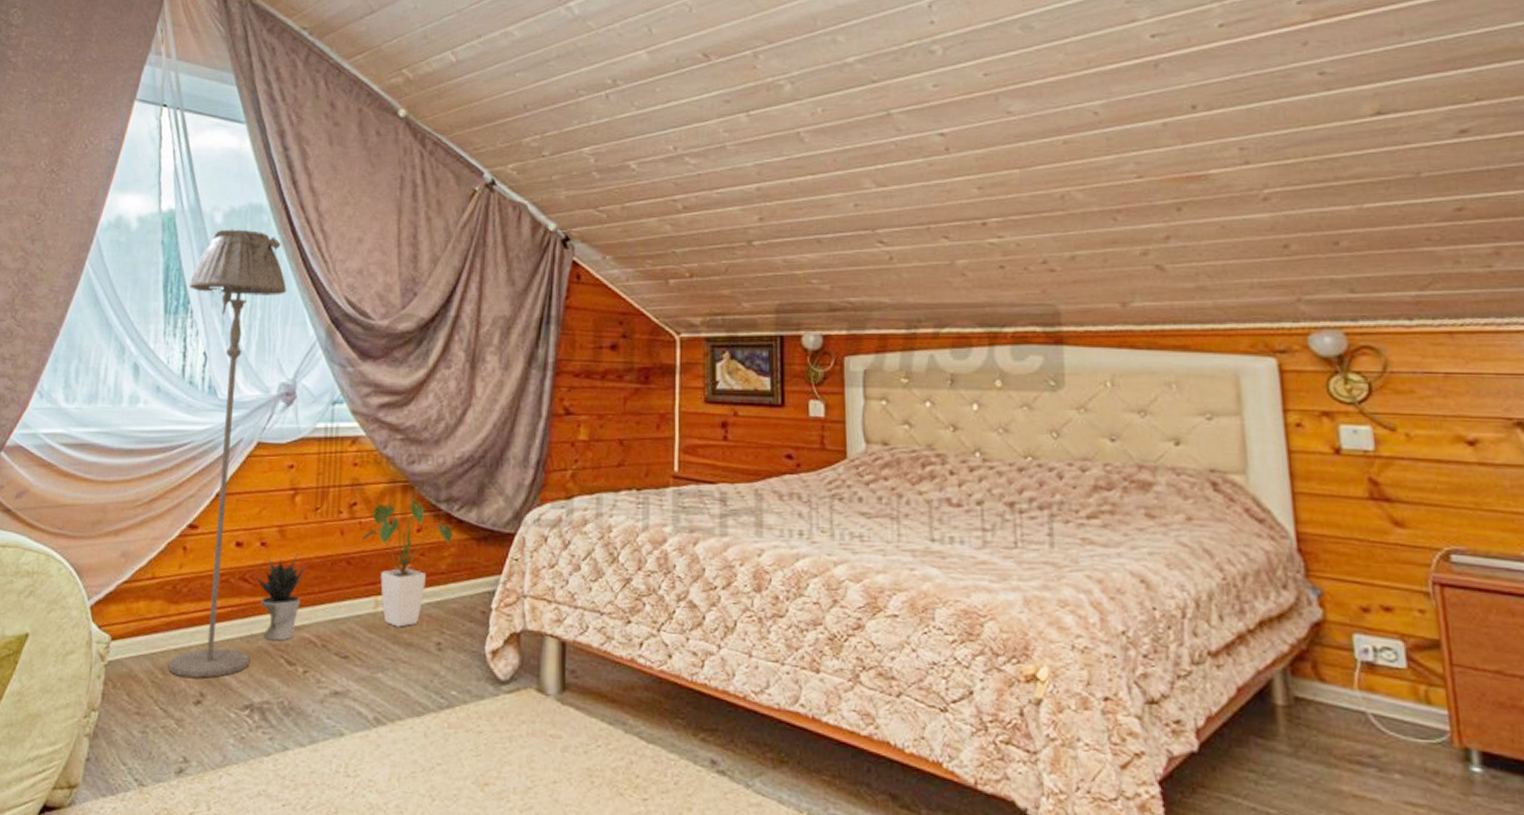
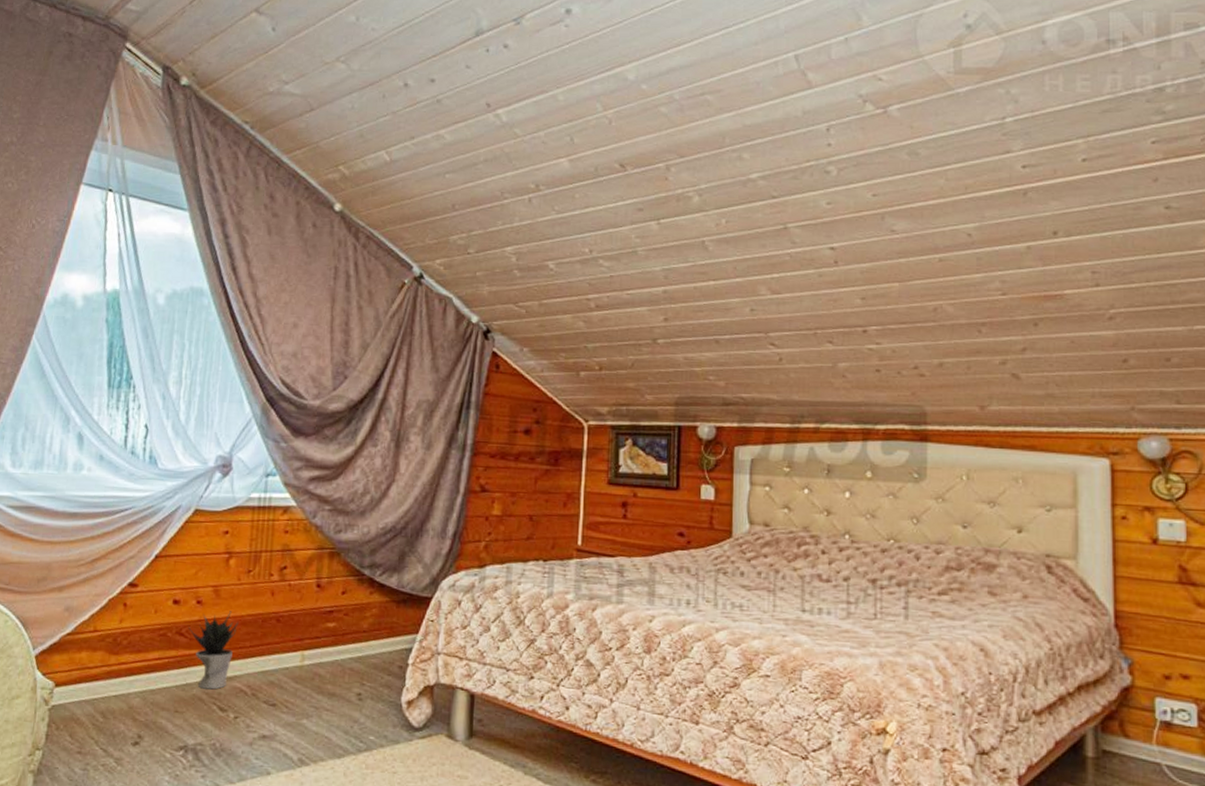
floor lamp: present [168,229,287,678] -> none [108,310,225,722]
house plant: present [362,495,452,627] -> none [291,561,375,679]

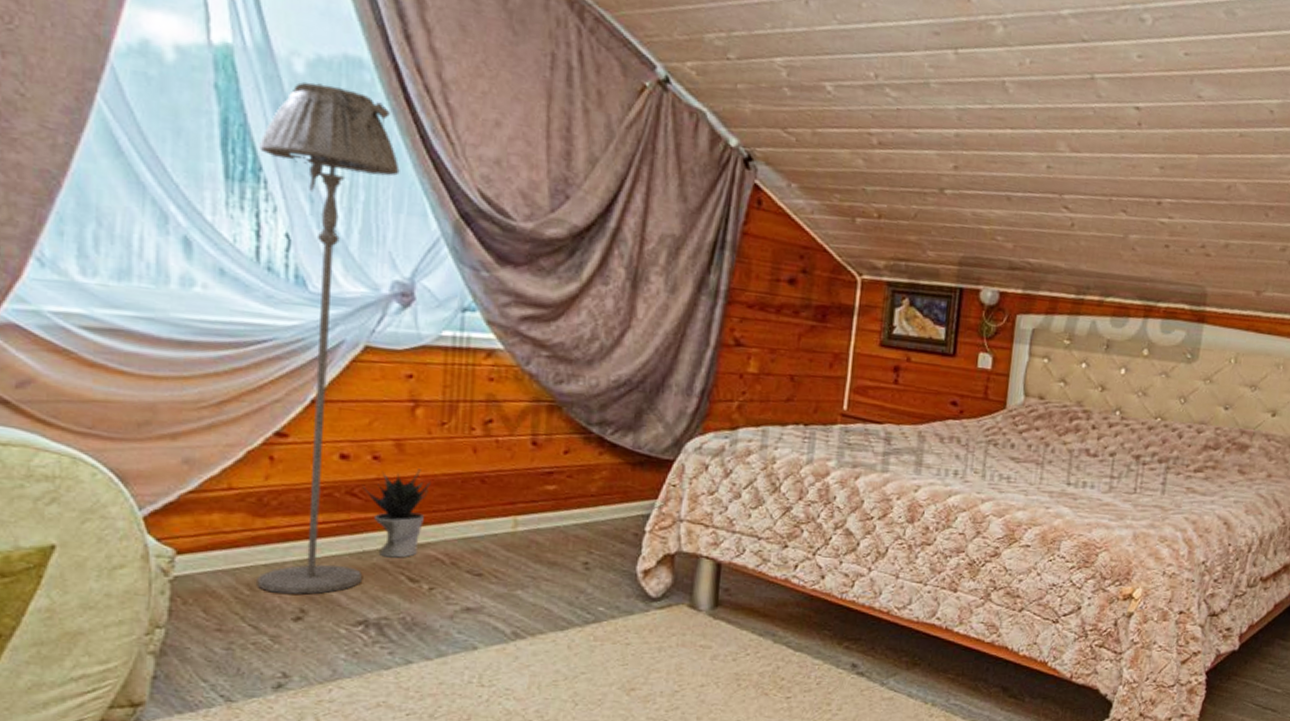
floor lamp: none [108,310,225,722] -> present [257,82,400,595]

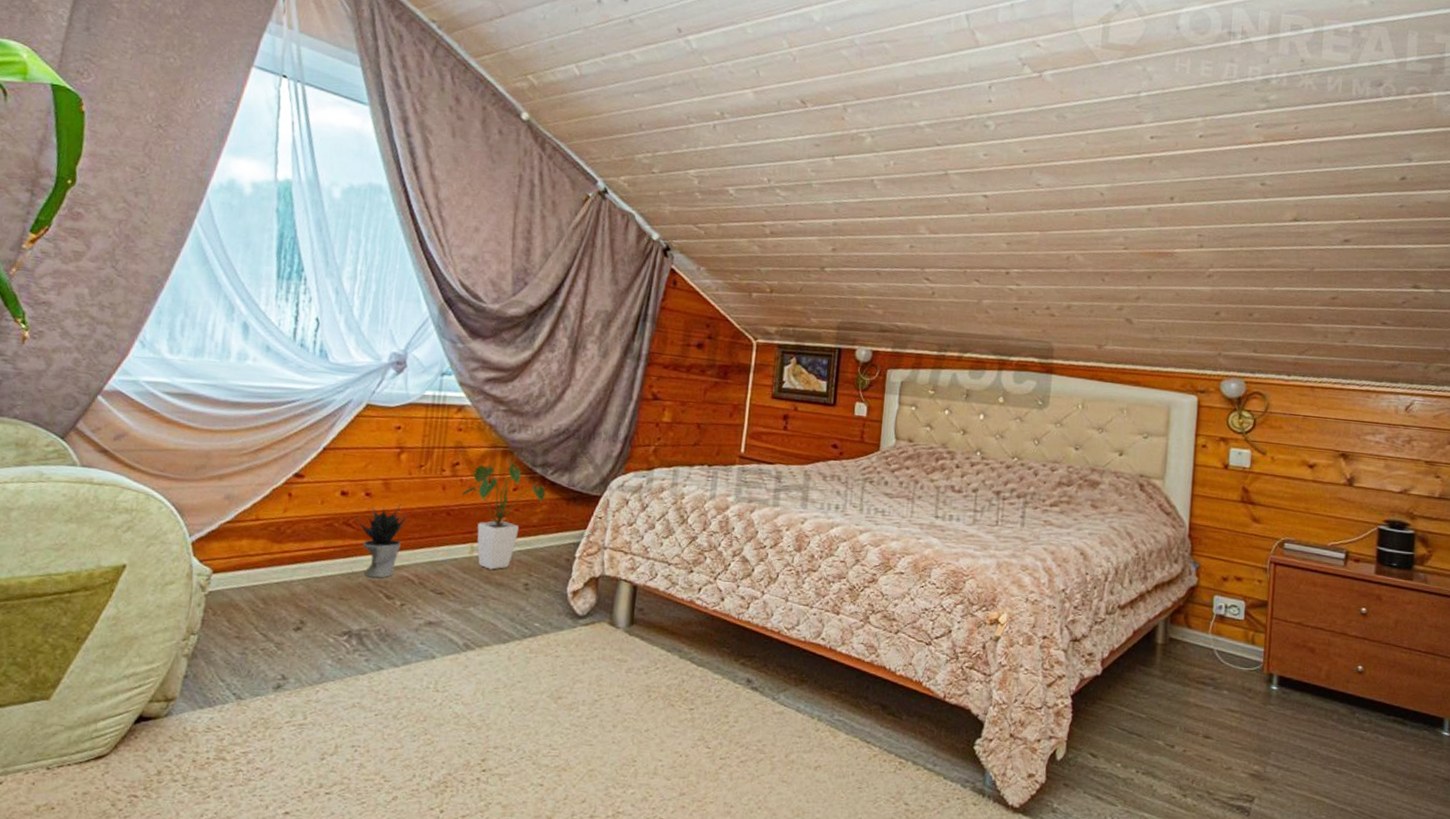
floor lamp: present [257,82,400,595] -> none [269,204,403,608]
house plant: none [499,415,605,547] -> present [462,459,546,570]

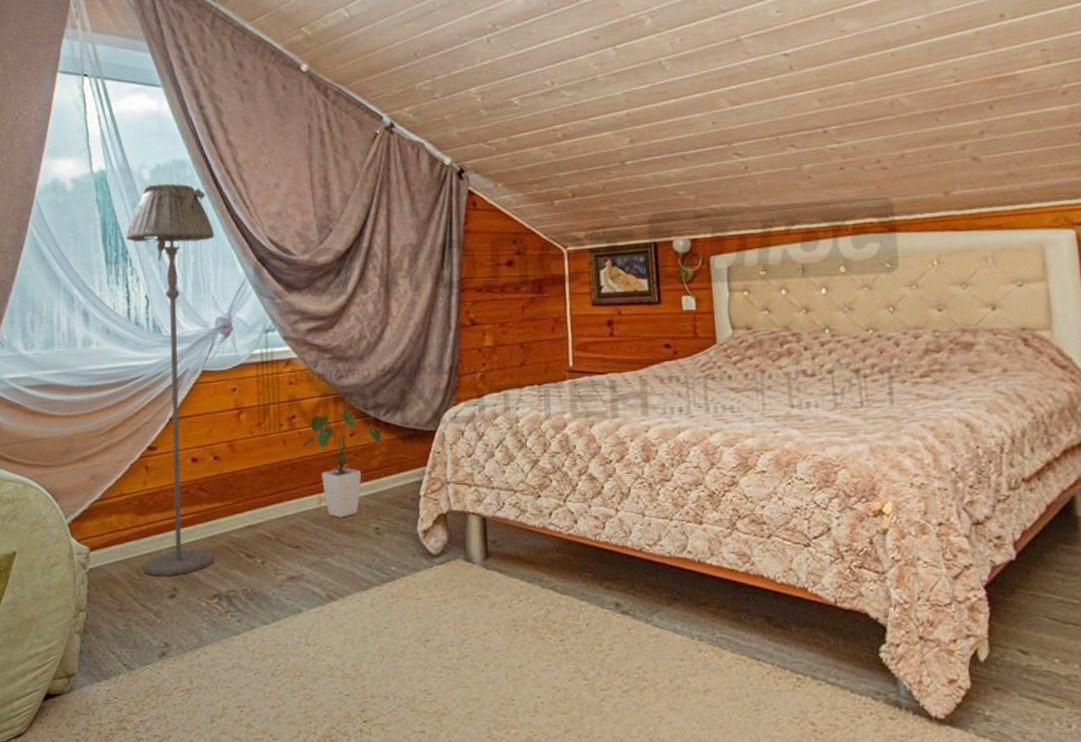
floor lamp: none [269,204,403,608] -> present [125,183,215,576]
potted plant: present [356,503,408,578] -> none [208,463,256,539]

